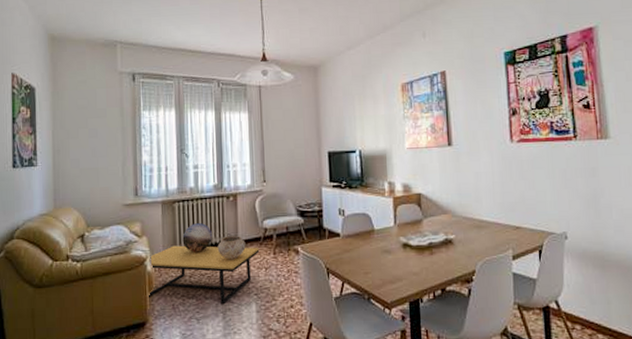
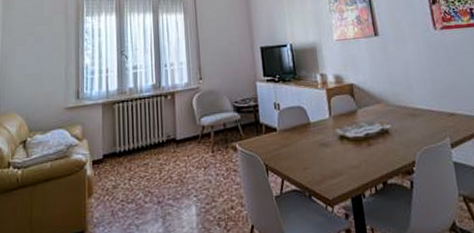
coffee table: present [149,245,260,305] -> none [88,146,198,209]
decorative globe: present [182,223,213,252] -> none [122,123,152,154]
ceramic pot: present [217,236,246,260] -> none [156,135,184,161]

